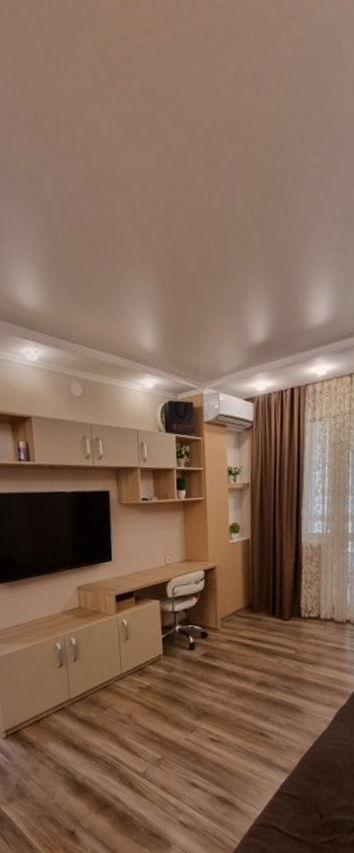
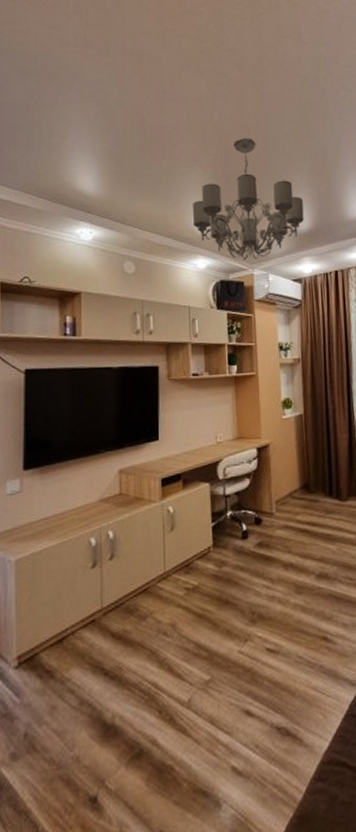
chandelier: none [138,228,260,379] -> present [192,137,304,260]

